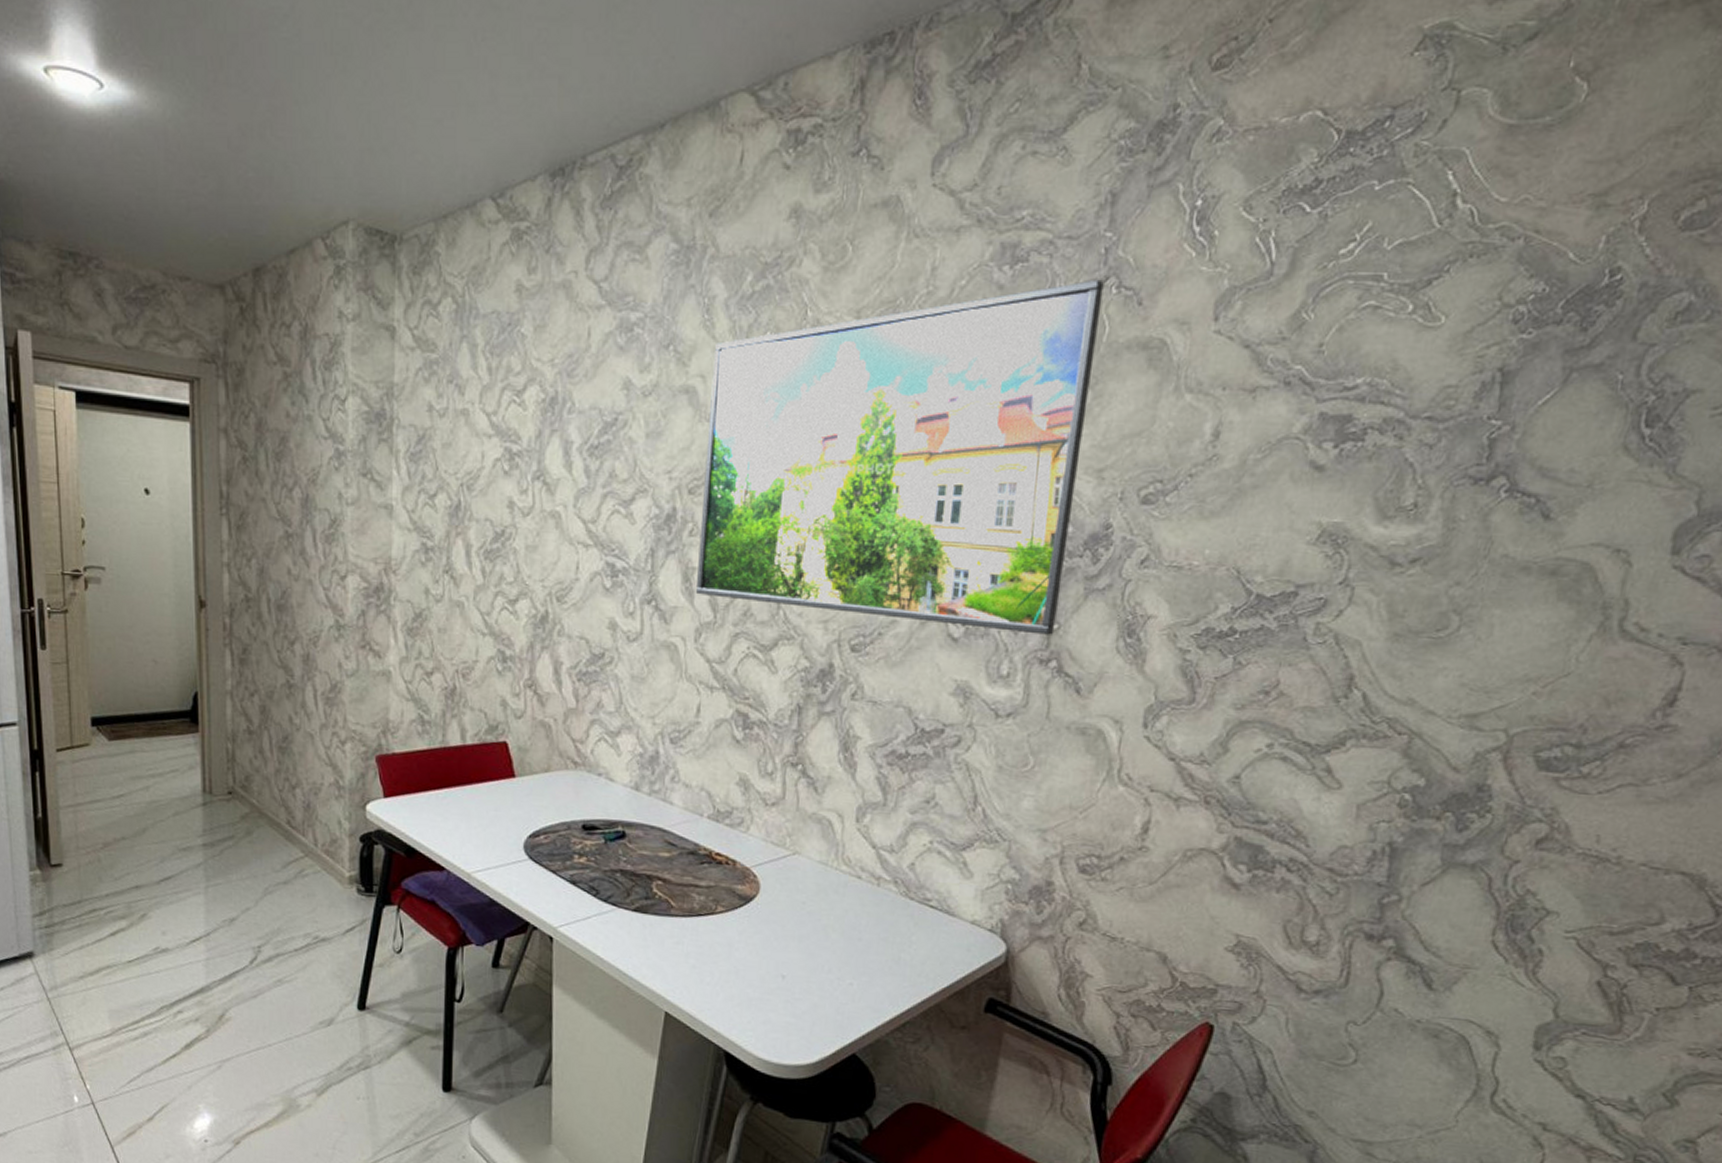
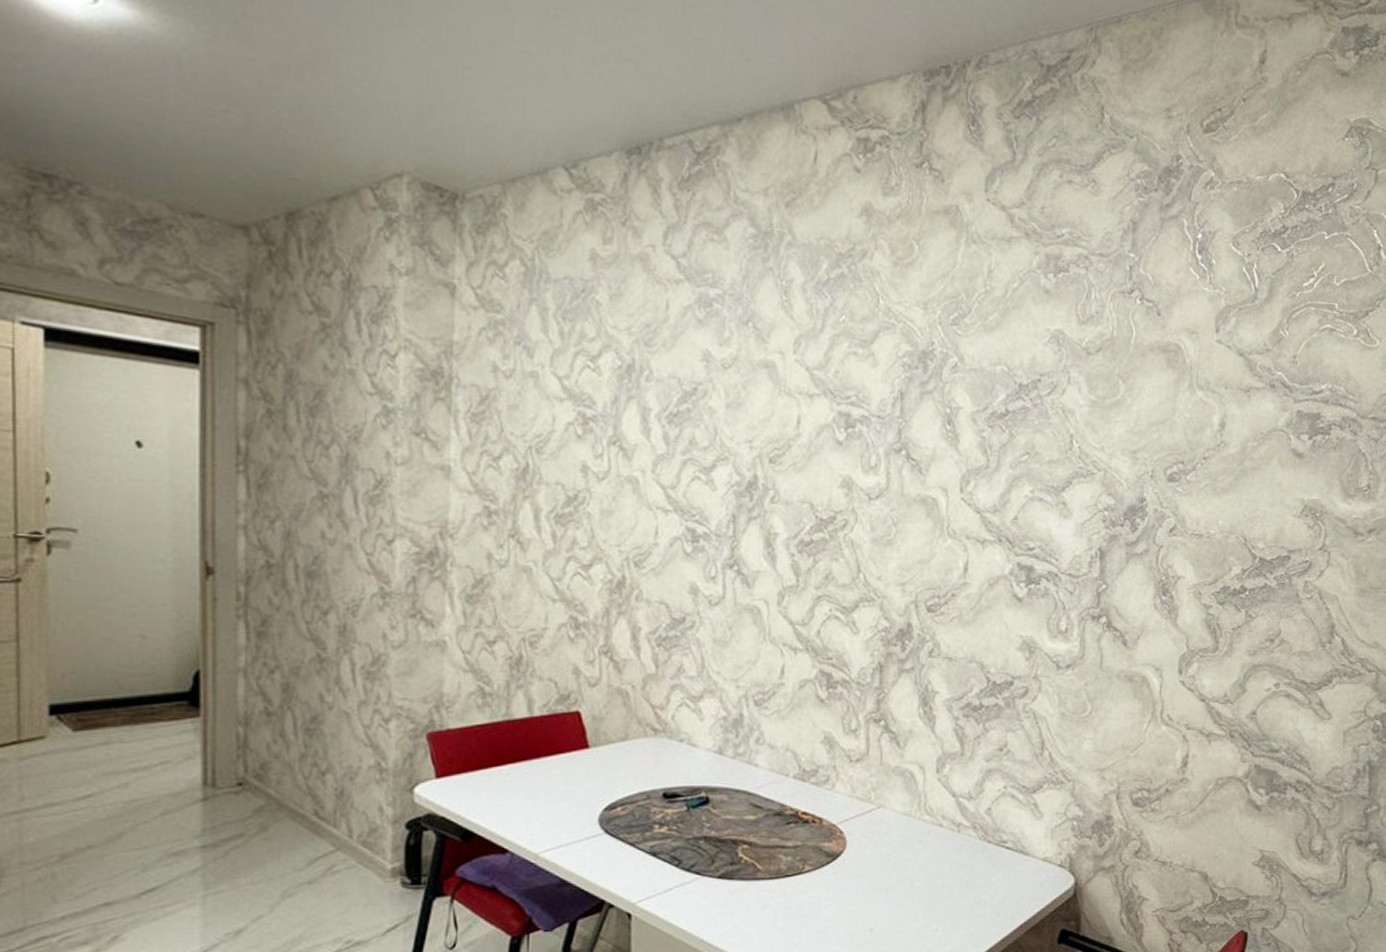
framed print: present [695,279,1104,635] -> none [777,291,1130,594]

